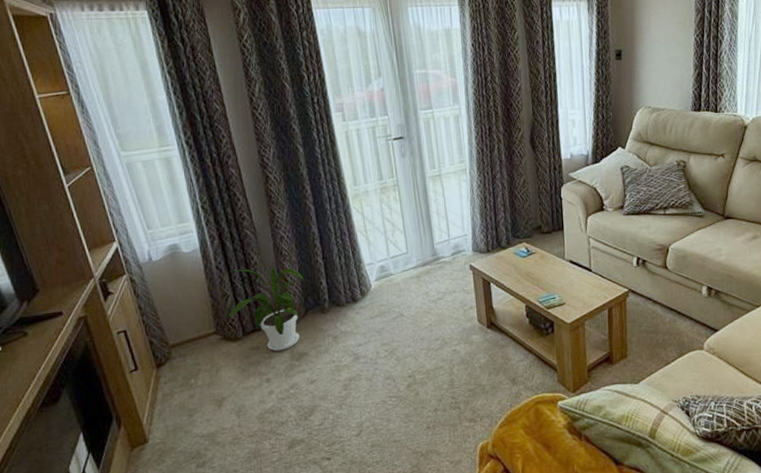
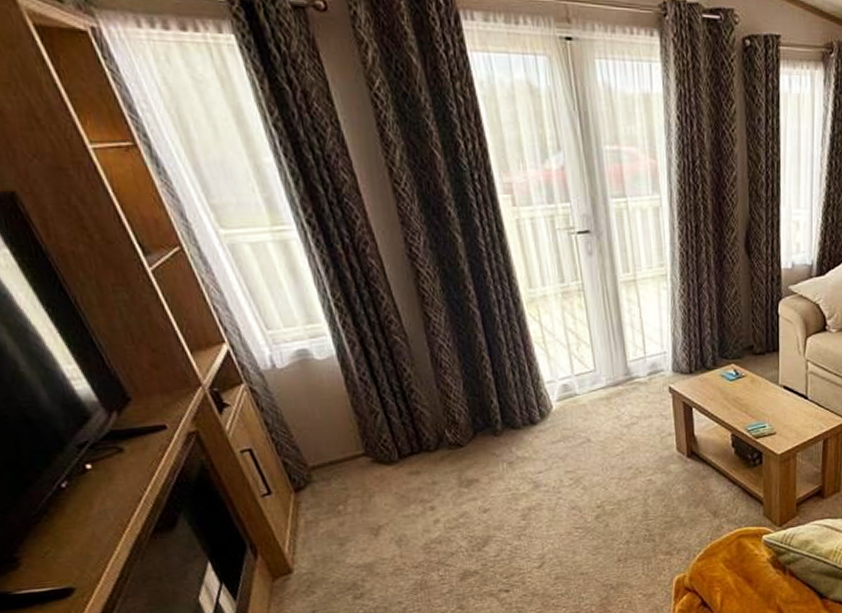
house plant: present [227,266,305,352] -> none [378,380,471,477]

